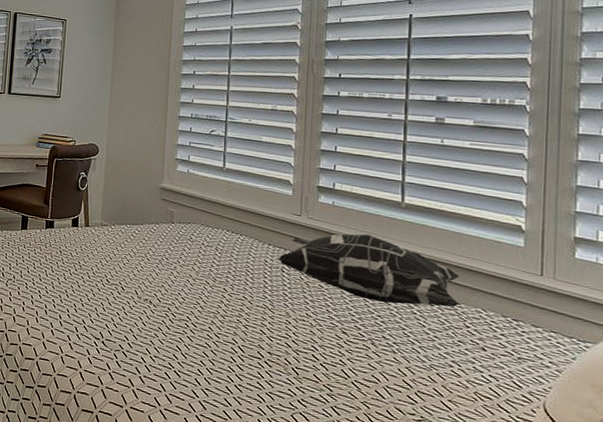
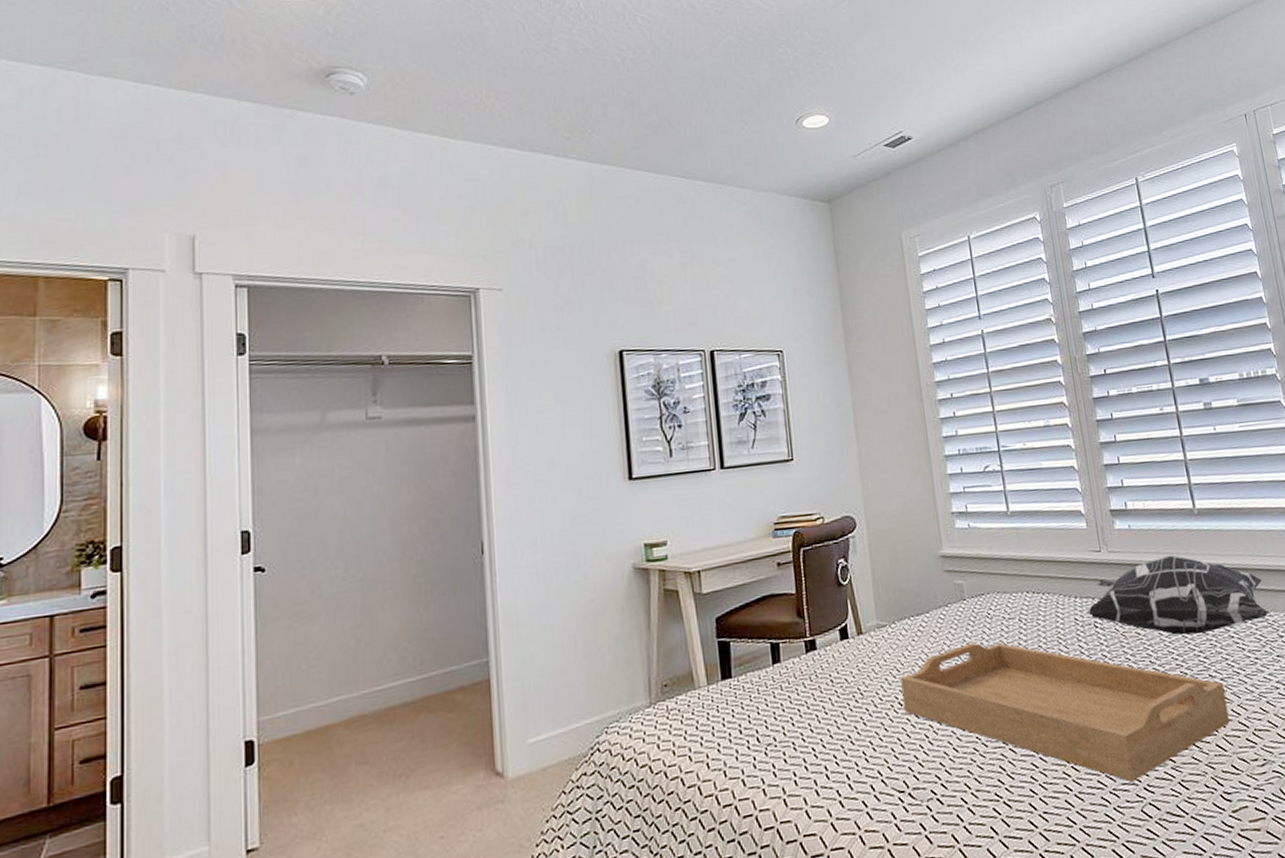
serving tray: none [110,254,396,393] -> present [901,642,1230,782]

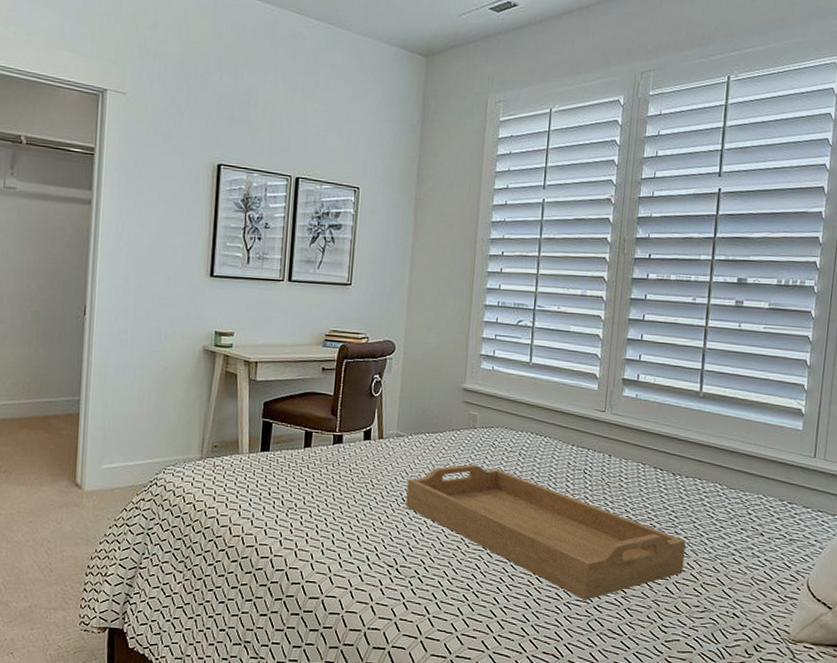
decorative pillow: present [1087,555,1270,635] -> none [581,427,747,498]

